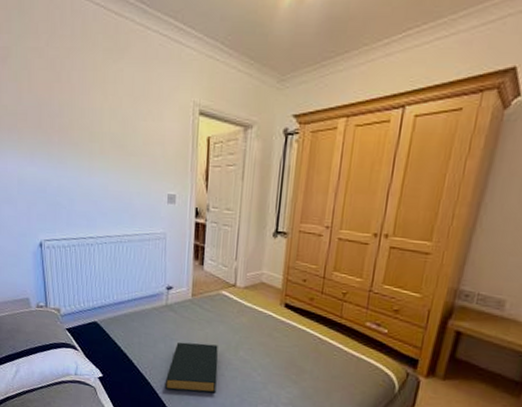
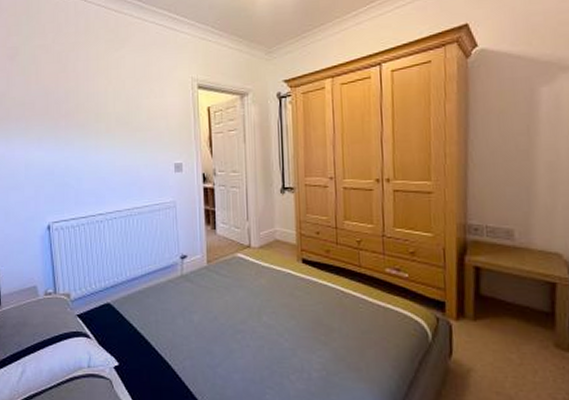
hardback book: present [164,342,218,394] -> none [187,313,243,372]

